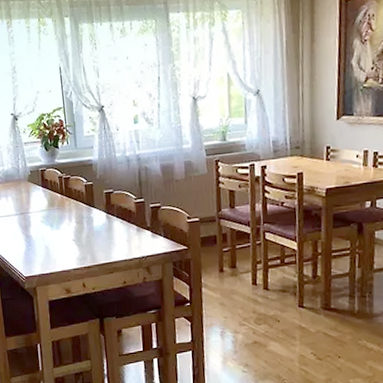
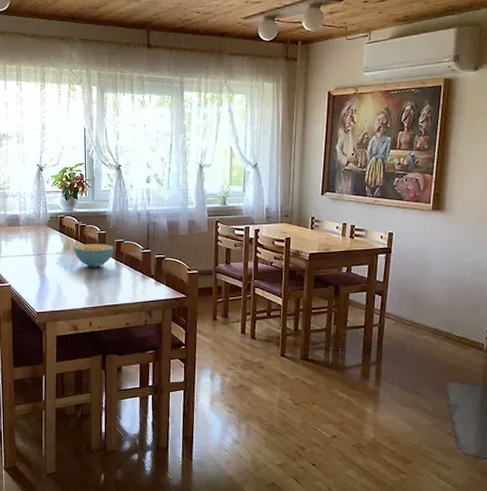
cereal bowl: none [60,196,104,224] -> present [75,244,114,268]

